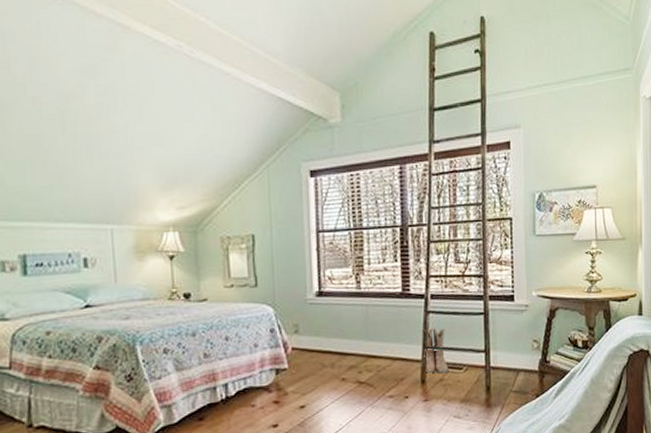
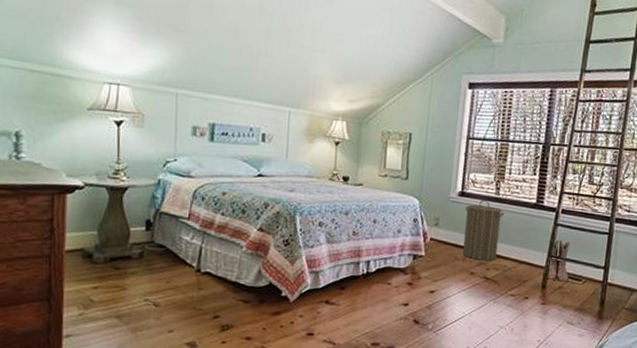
laundry hamper: none [325,296,370,365] -> present [463,199,505,261]

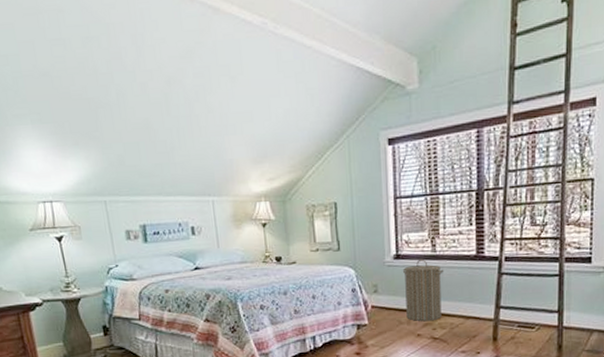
boots: present [548,239,571,282] -> none [495,289,520,332]

